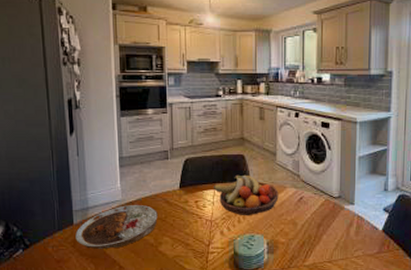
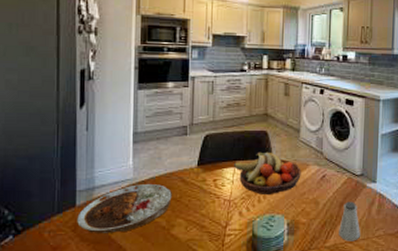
saltshaker: none [317,223,339,261] -> present [339,201,360,242]

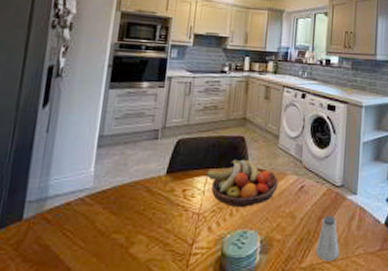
plate: present [77,183,172,234] -> none [21,193,135,254]

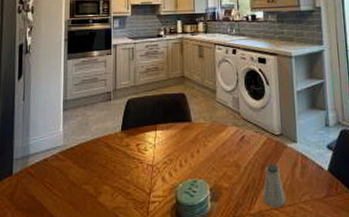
fruit bowl: present [206,159,279,208] -> none [155,114,220,159]

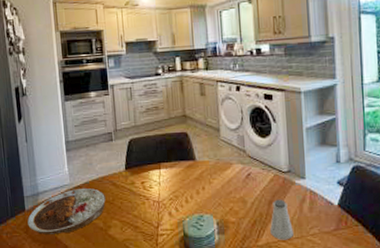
plate: none [13,149,98,203] -> present [27,187,106,235]

